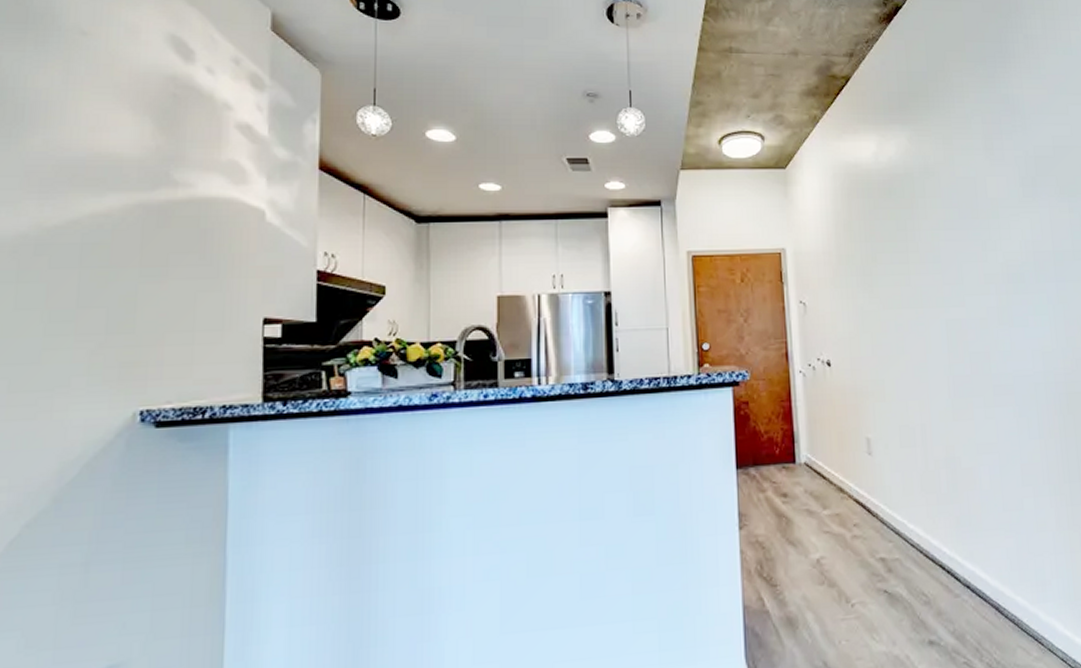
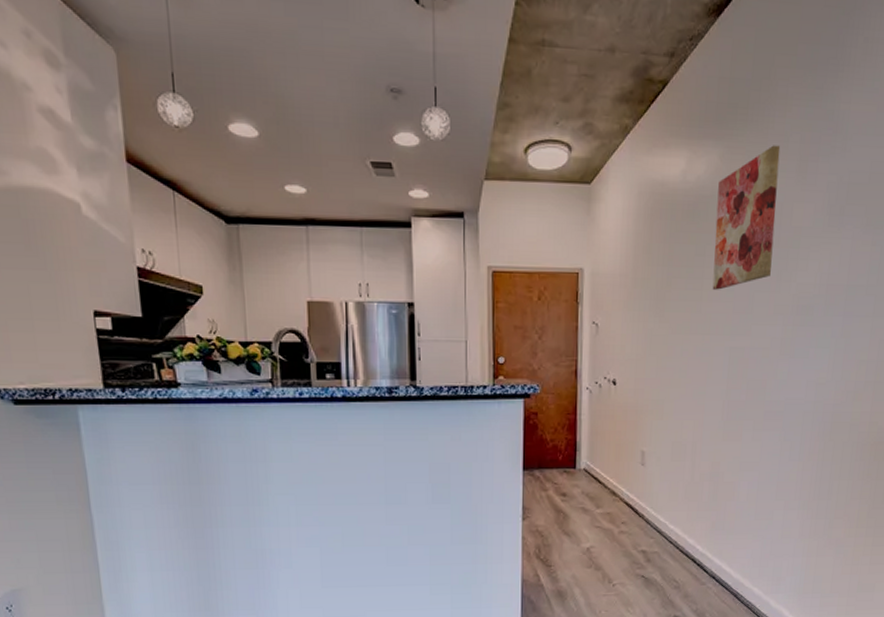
wall art: none [910,127,975,263] -> present [712,145,781,290]

